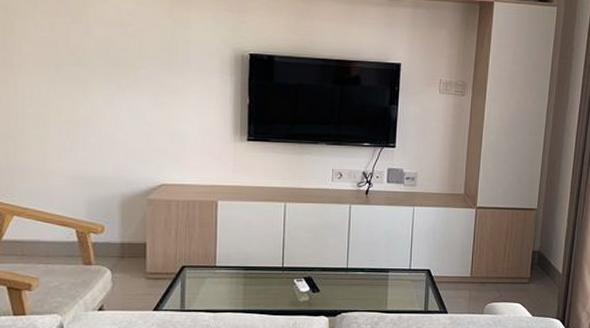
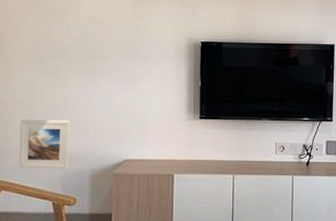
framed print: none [32,136,95,194] -> present [18,120,70,169]

